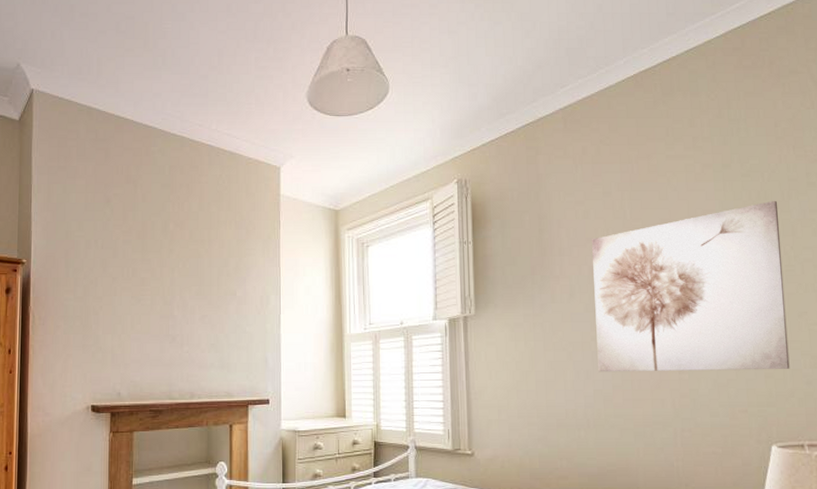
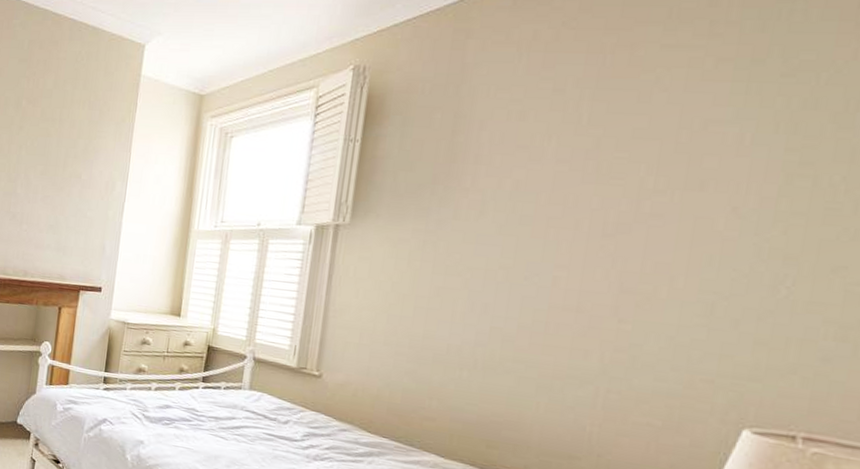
wall art: present [592,200,790,372] -> none [501,111,836,338]

